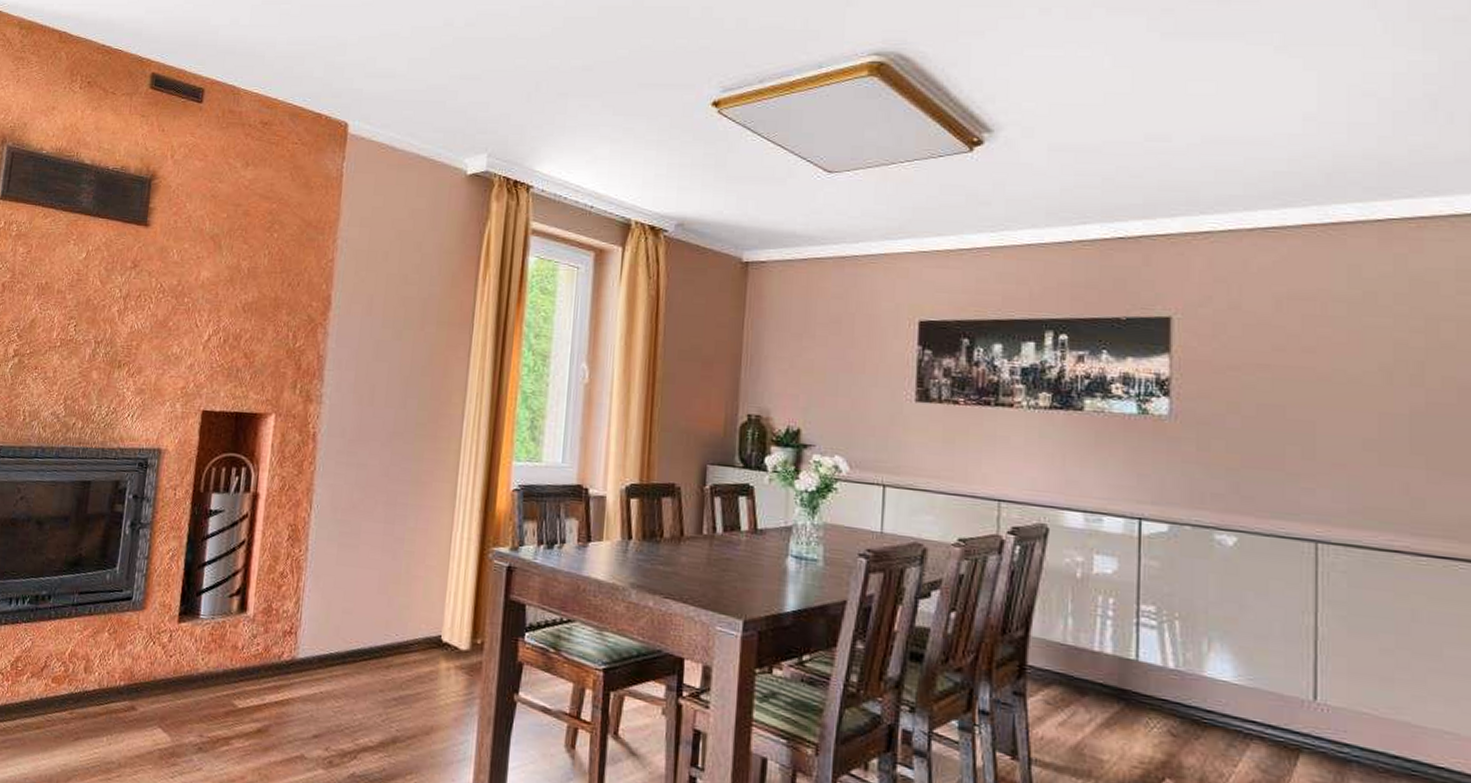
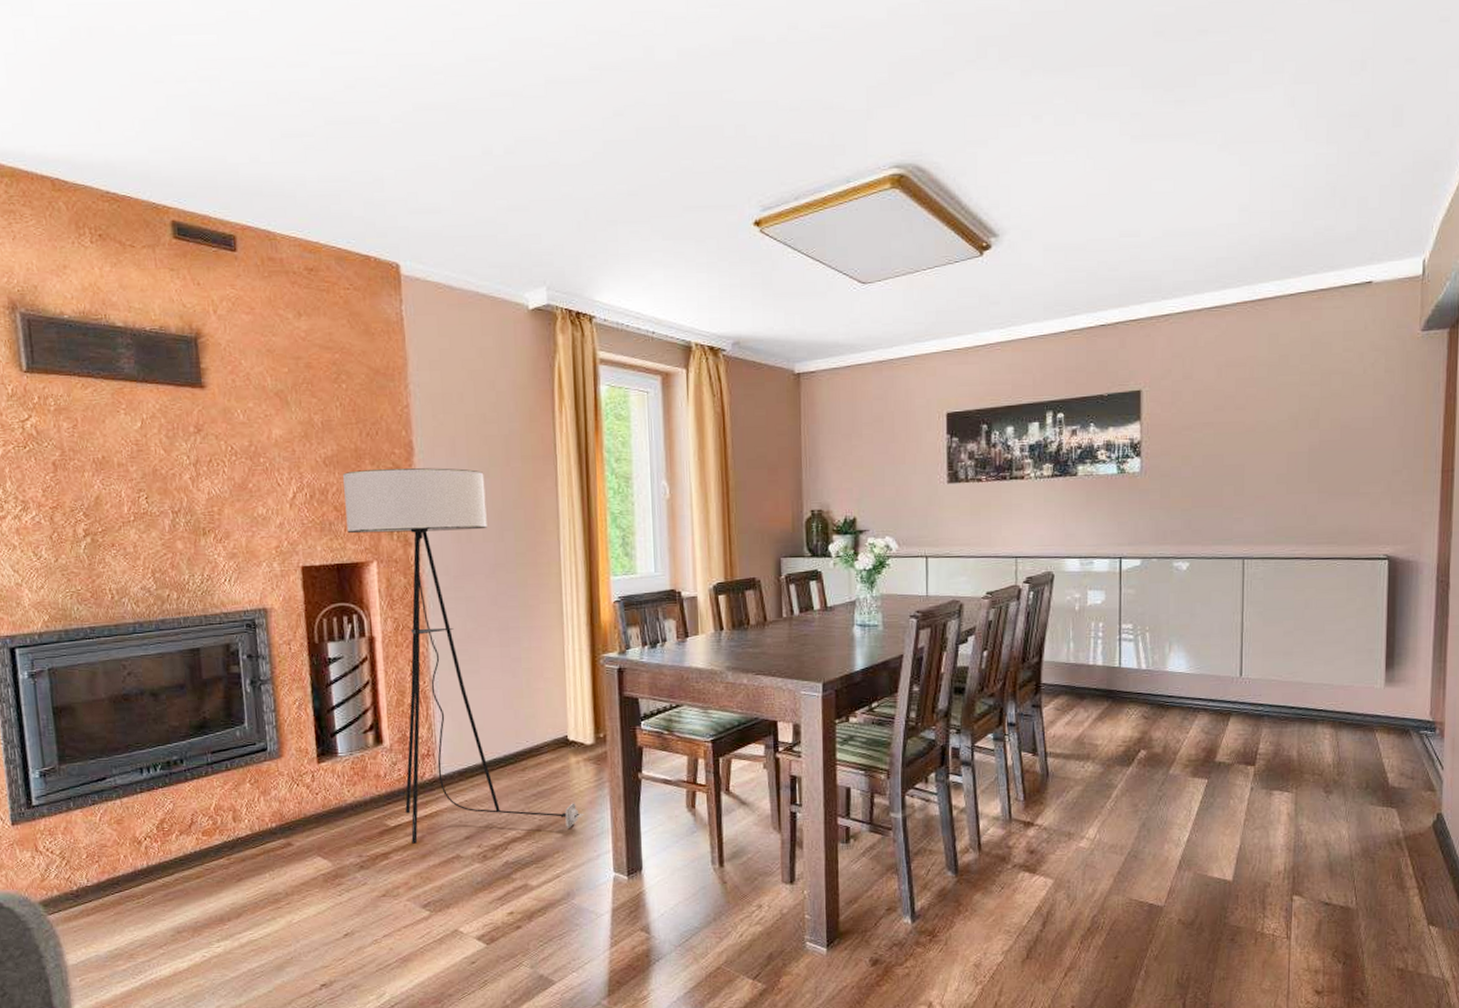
floor lamp: none [252,319,447,747] -> present [343,468,585,844]

